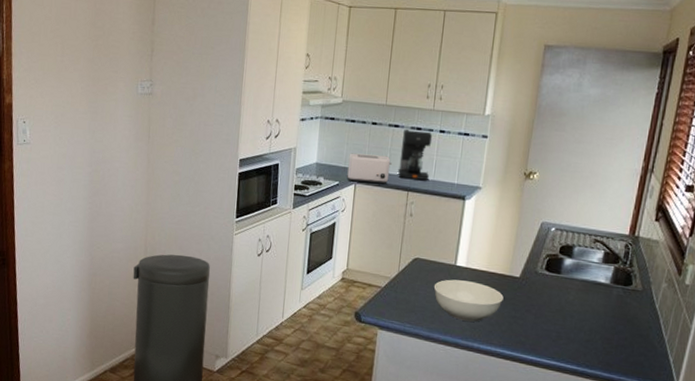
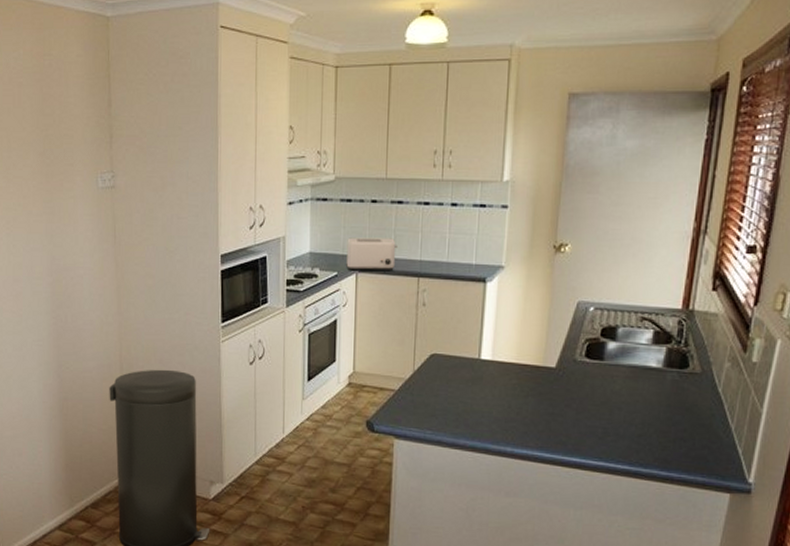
coffee maker: present [397,128,433,181] -> none [404,204,443,264]
bowl: present [433,279,504,322] -> none [455,375,538,423]

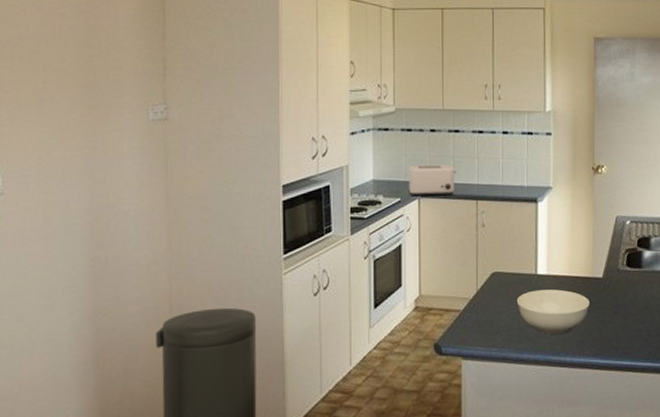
bowl: none [455,375,538,423] -> present [516,289,590,334]

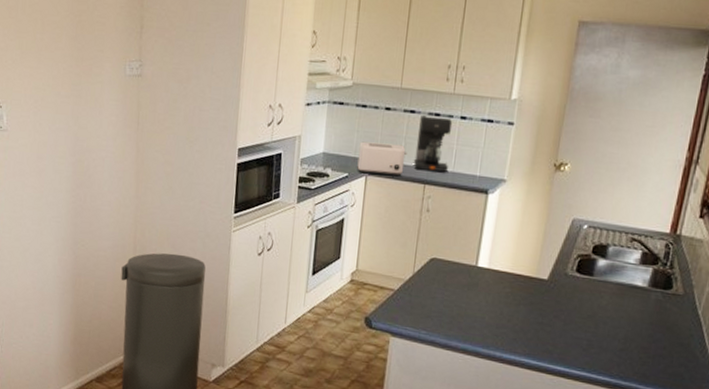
coffee maker: none [463,133,497,187] -> present [413,114,453,173]
bowl: present [516,289,590,334] -> none [452,281,530,329]

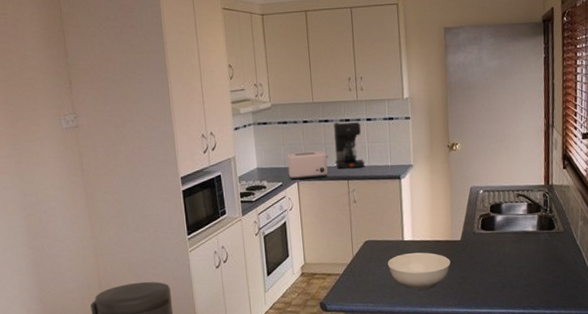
bowl: none [452,281,530,329] -> present [387,252,451,290]

